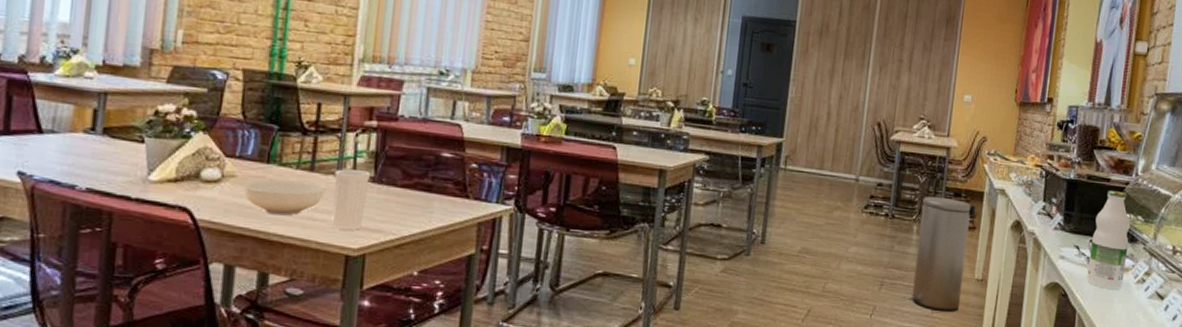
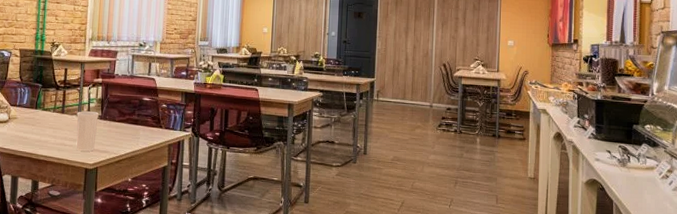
bowl: present [243,179,328,216] -> none [22,119,73,143]
pedal bin: present [903,196,977,312] -> none [474,116,525,203]
juice bottle: present [1086,190,1131,290] -> none [619,107,652,184]

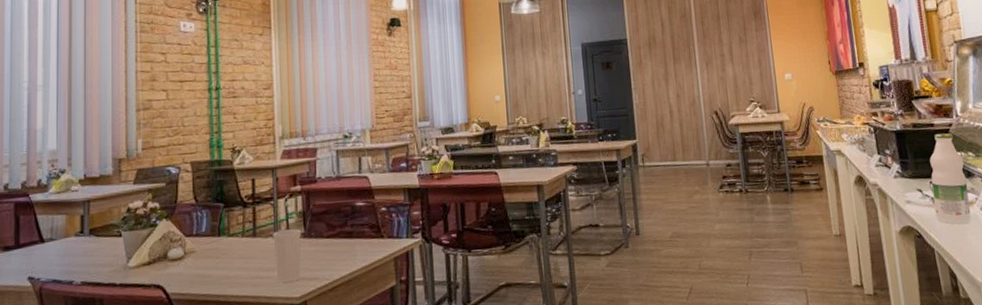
juice bottle: none [619,107,652,184] -> present [929,133,972,225]

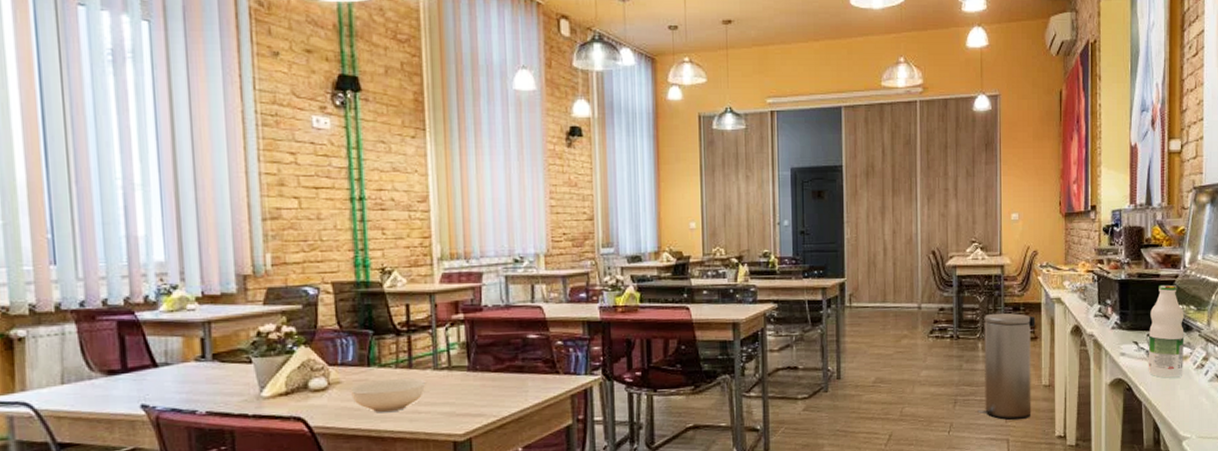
bowl: none [202,246,269,279] -> present [349,378,428,413]
cup: present [273,229,301,283] -> none [432,361,465,419]
pedal bin: none [769,166,826,270] -> present [977,312,1036,420]

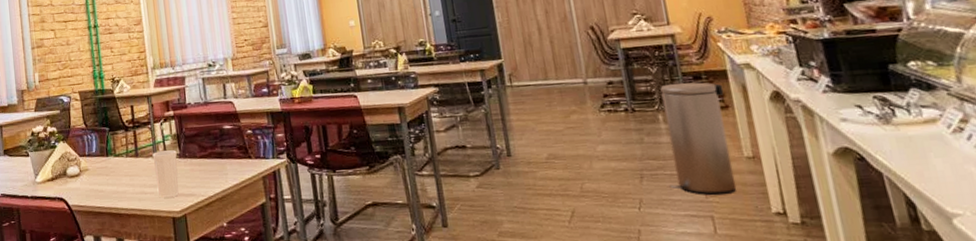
bowl: present [349,378,428,413] -> none [95,165,150,194]
cup: none [432,361,465,419] -> present [152,150,179,198]
juice bottle: present [1148,284,1184,378] -> none [871,39,935,145]

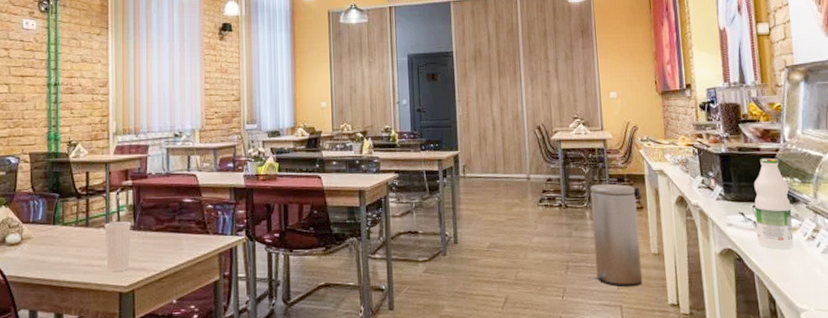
juice bottle: none [871,39,935,145] -> present [754,157,794,249]

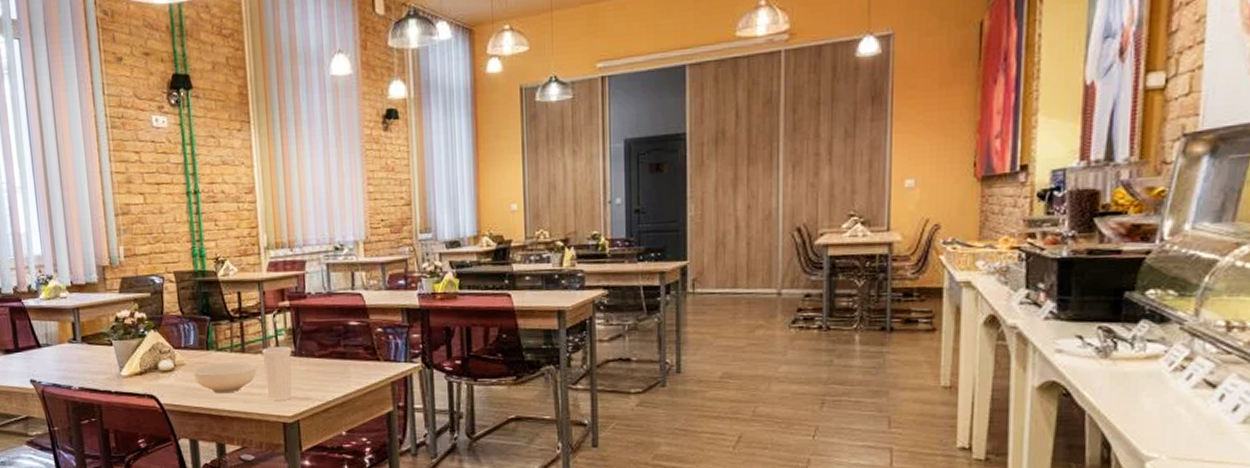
bowl: none [38,236,101,266] -> present [192,362,259,394]
pedal bin: present [589,183,643,287] -> none [851,299,934,425]
juice bottle: present [754,157,794,249] -> none [1097,263,1158,382]

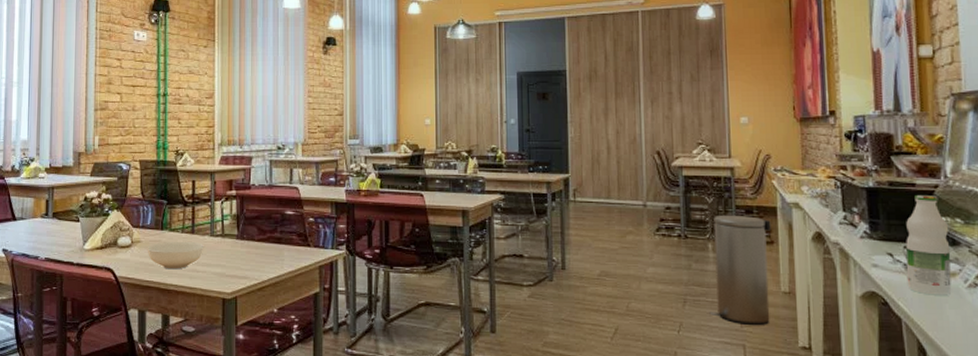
cup: present [262,347,292,401] -> none [209,230,235,278]
pedal bin: none [851,299,934,425] -> present [709,214,771,325]
juice bottle: none [1097,263,1158,382] -> present [906,194,952,296]

